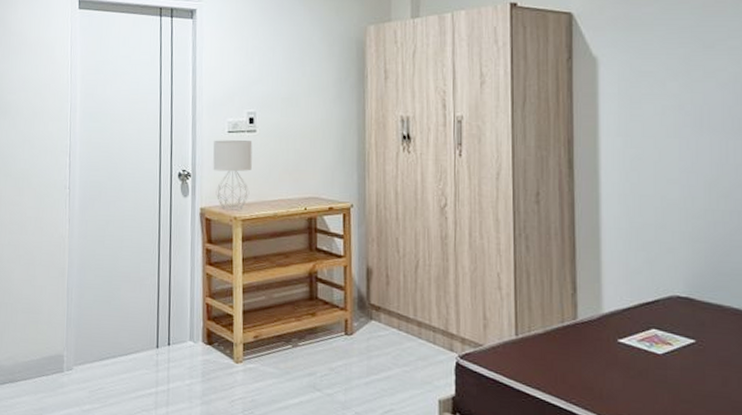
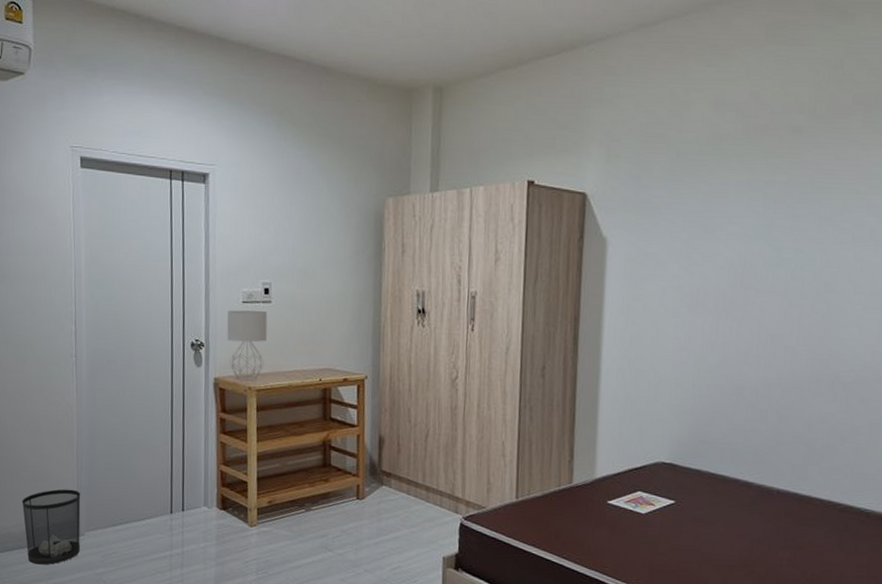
waste bin: none [14,321,70,400] -> present [21,489,81,565]

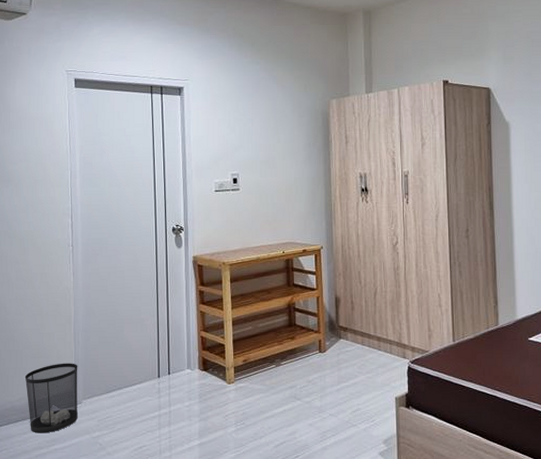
table lamp: present [227,310,268,381] -> none [203,198,237,257]

